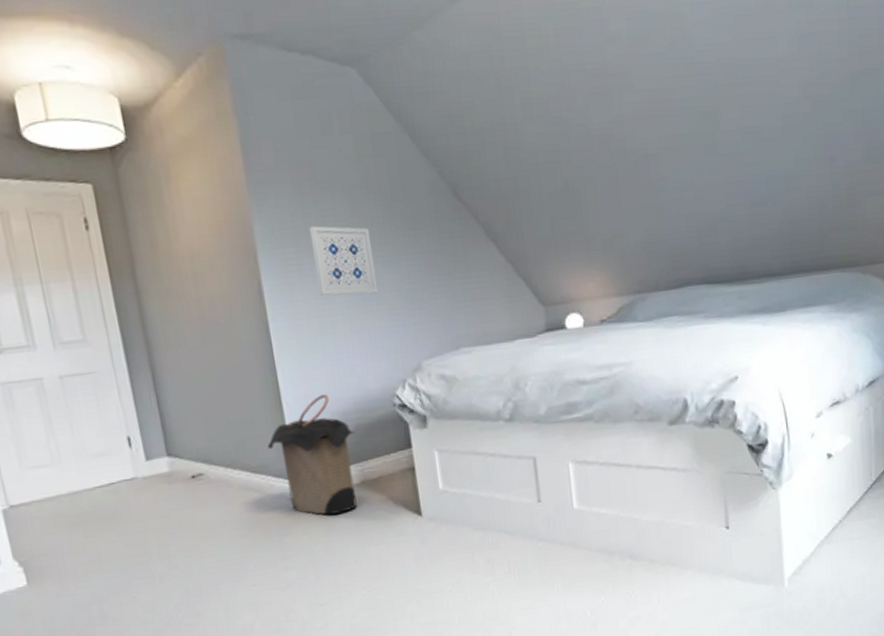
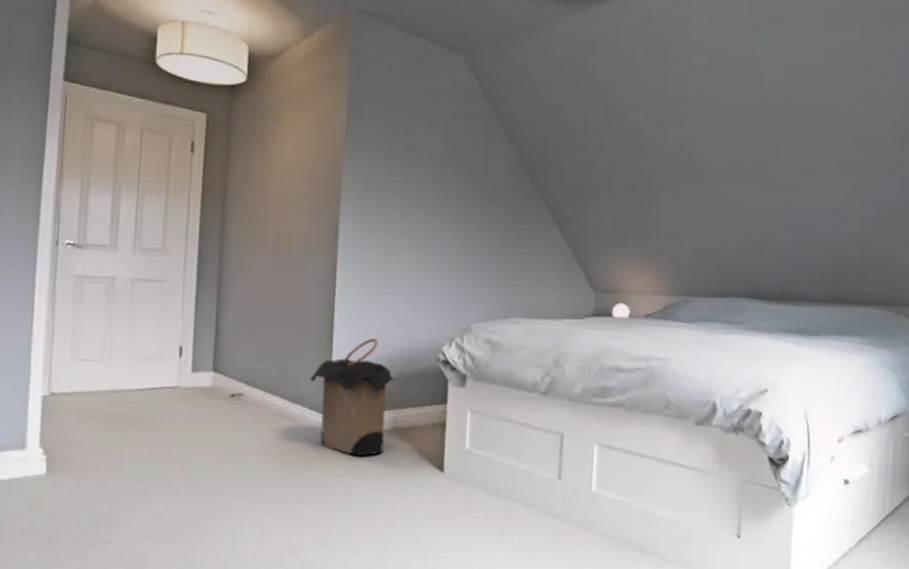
wall art: present [309,226,379,296] -> none [390,184,447,253]

